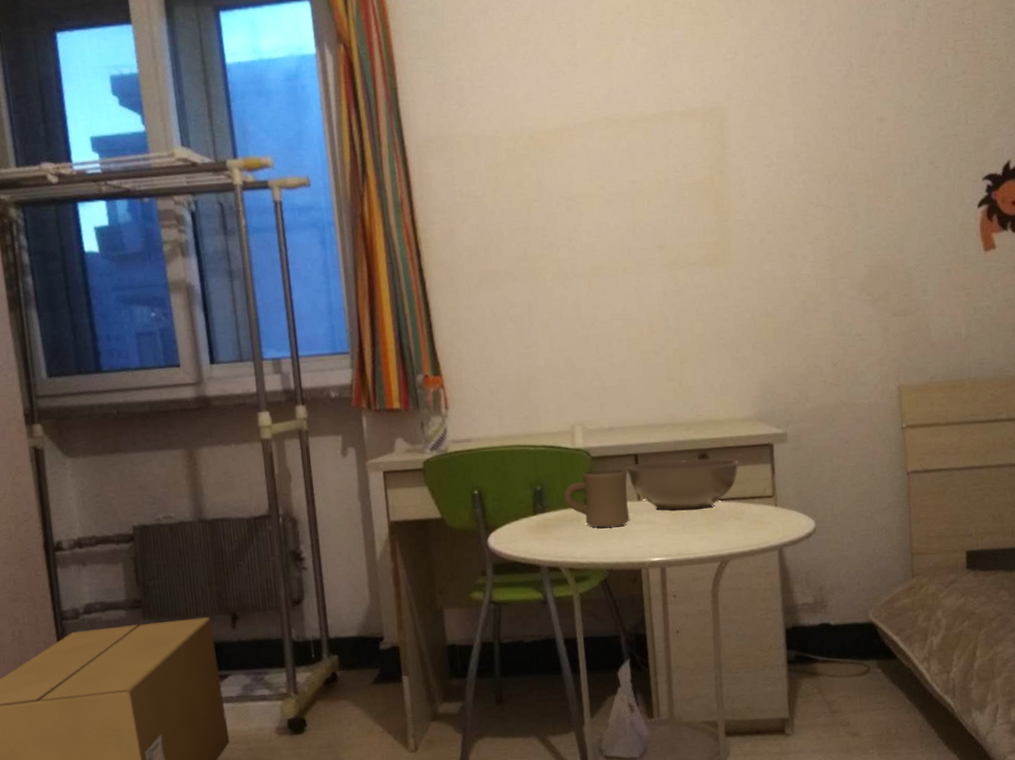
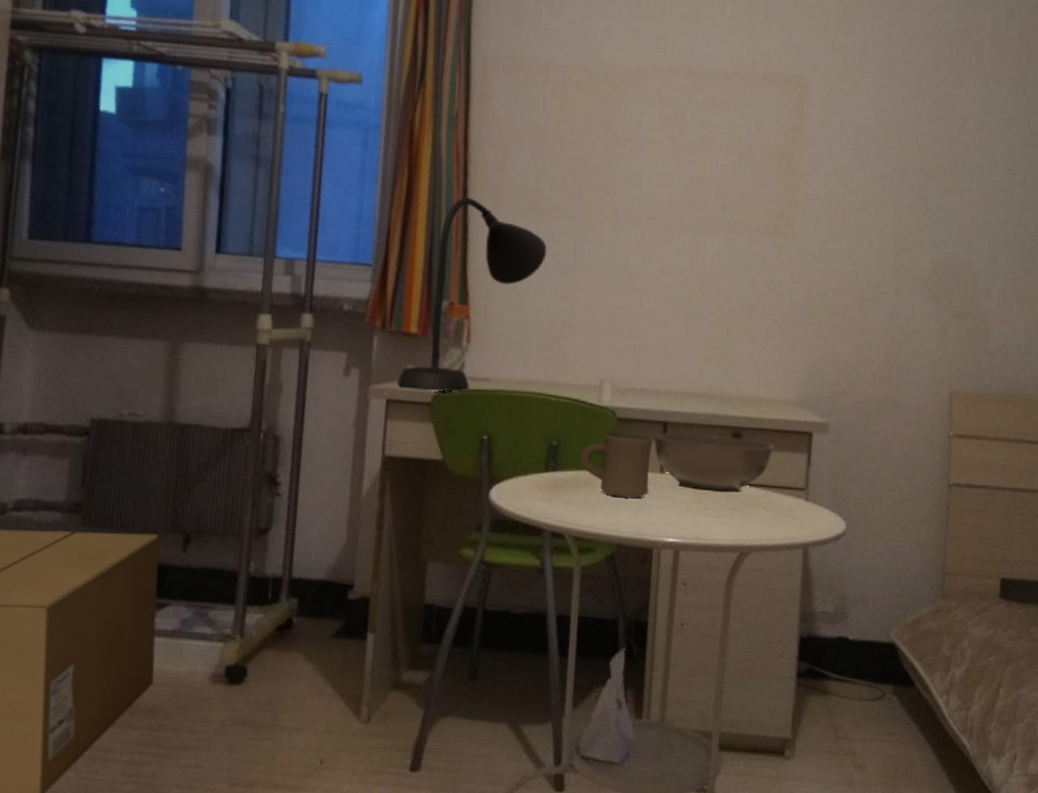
desk lamp: none [390,276,505,460] -> present [397,197,547,392]

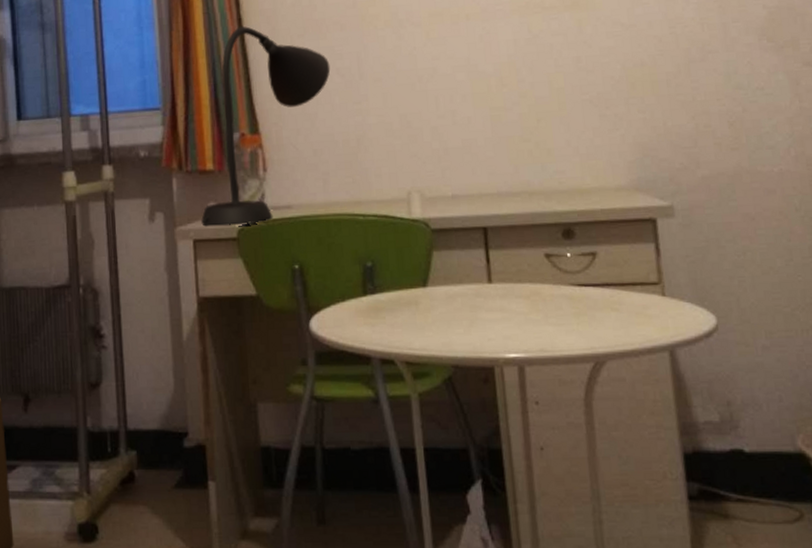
mug: present [580,433,654,498] -> none [398,244,479,314]
bowl: present [653,432,774,492] -> none [473,234,614,297]

